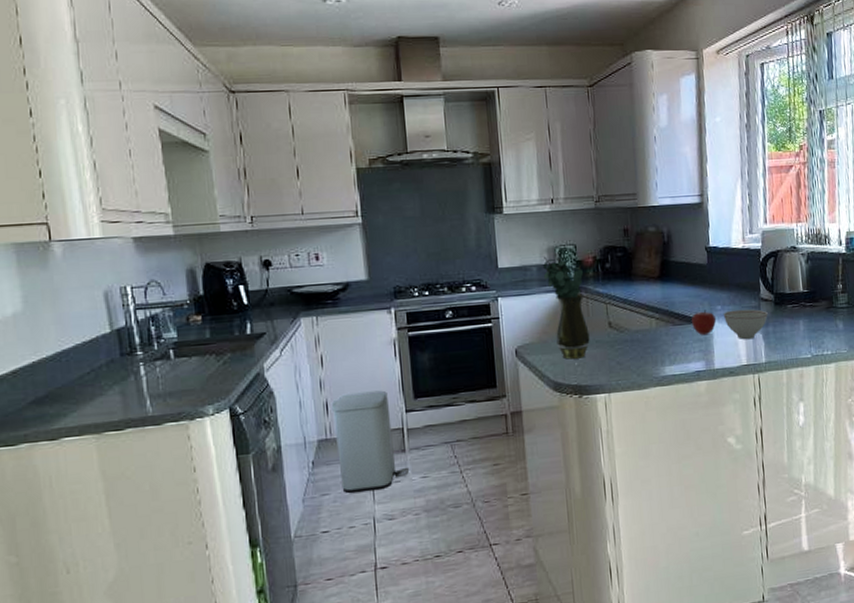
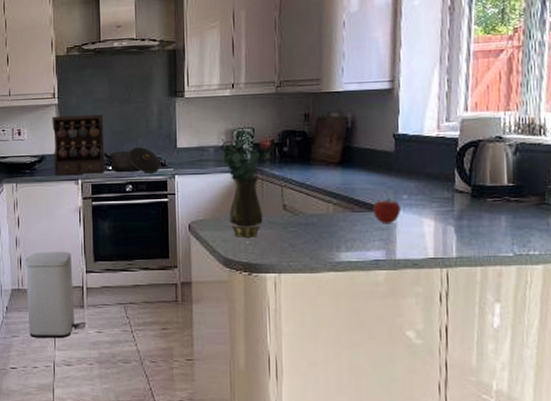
spice rack: none [355,234,421,305] -> present [52,114,105,176]
cooking pot: none [418,269,482,298] -> present [103,147,160,173]
bowl: present [723,309,768,340] -> none [409,200,463,232]

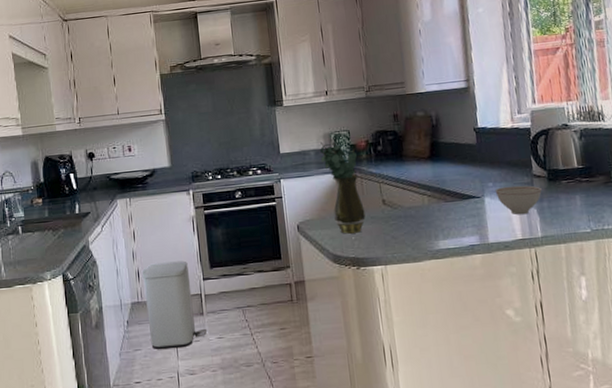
spice rack: present [52,114,105,176] -> none [160,126,215,188]
cooking pot: present [103,147,160,173] -> none [212,155,266,181]
fruit: present [373,198,400,225] -> none [463,187,488,211]
bowl: none [409,200,463,232] -> present [495,185,542,215]

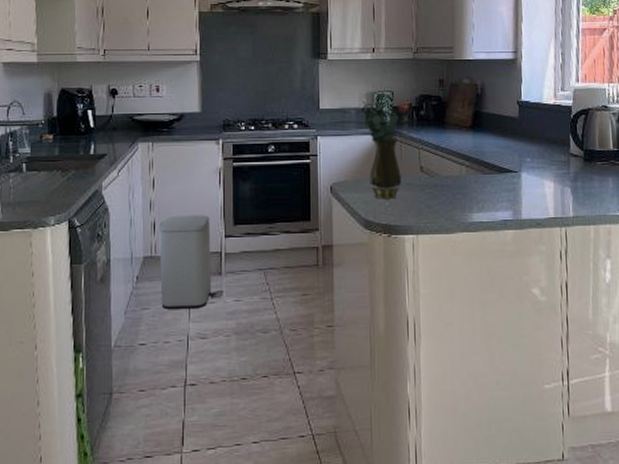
bowl: present [495,185,542,215] -> none [532,163,577,193]

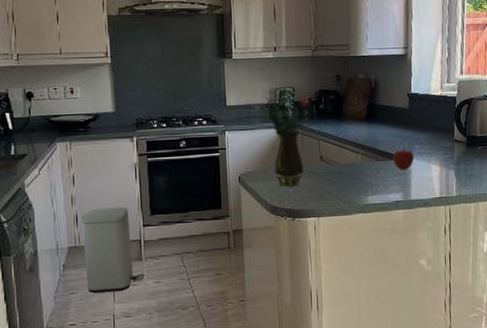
fruit: none [501,161,525,186] -> present [393,148,414,171]

